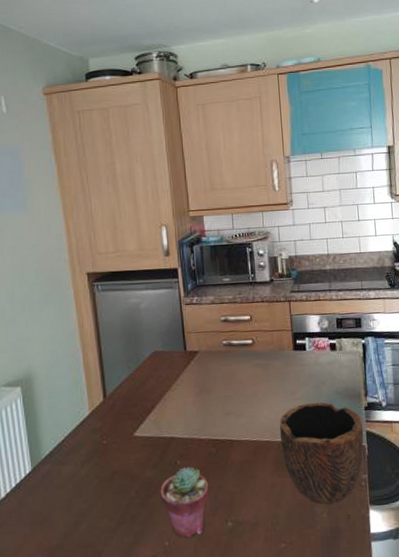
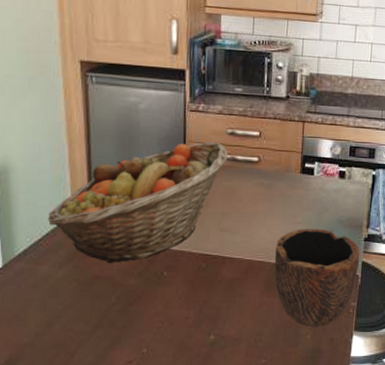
fruit basket: none [68,330,223,457] -> present [47,141,227,263]
potted succulent: present [160,466,209,538] -> none [142,279,195,347]

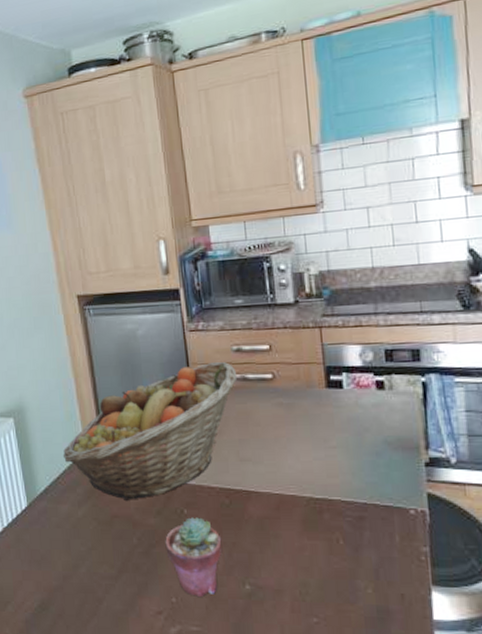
potted succulent: none [142,279,195,347] -> present [165,517,222,597]
bowl: present [275,228,360,326] -> none [309,453,424,578]

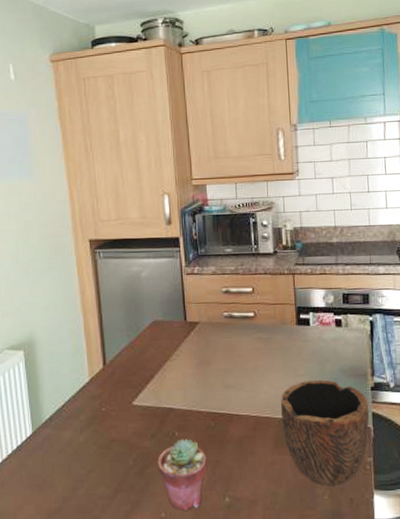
fruit basket: present [62,361,236,500] -> none [68,301,224,425]
bowl: none [309,453,424,578] -> present [281,379,369,486]

